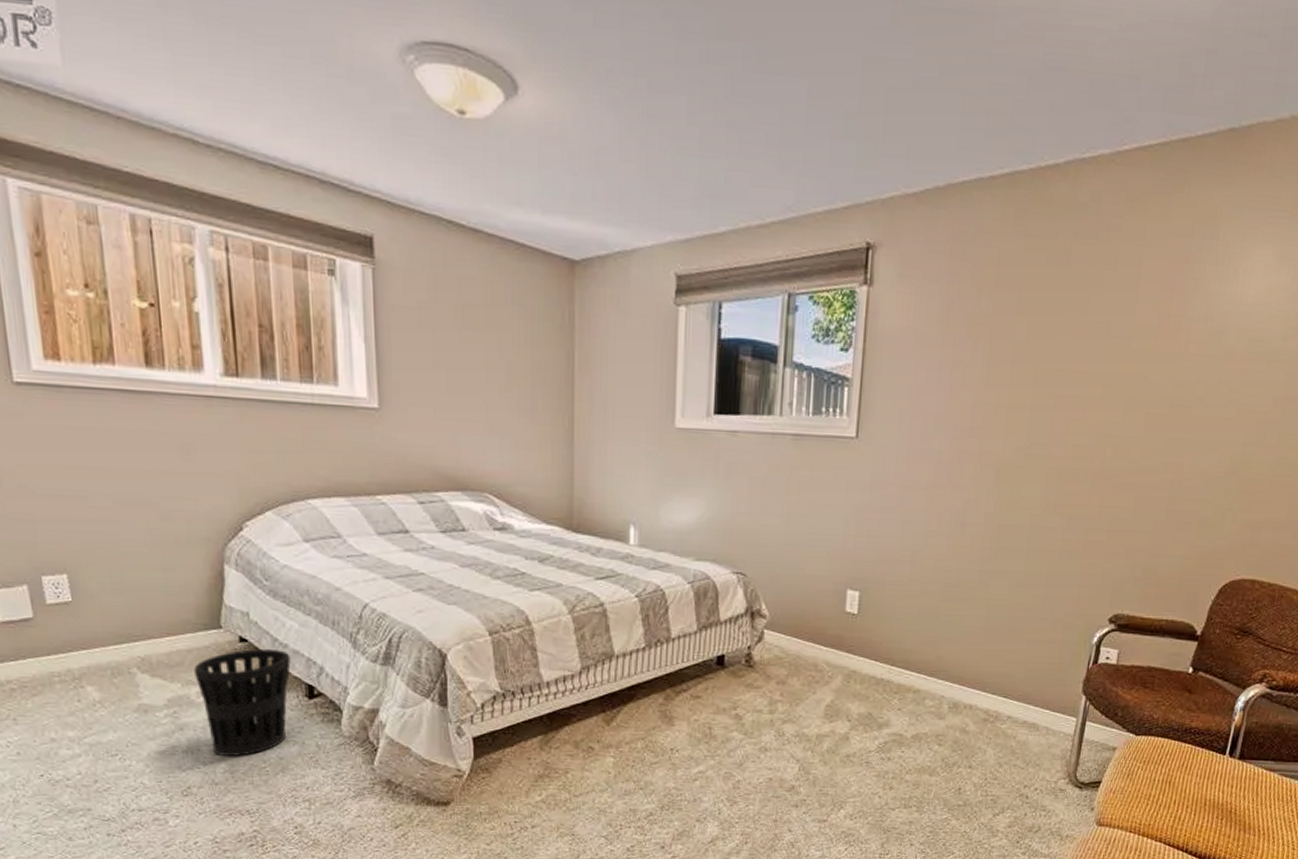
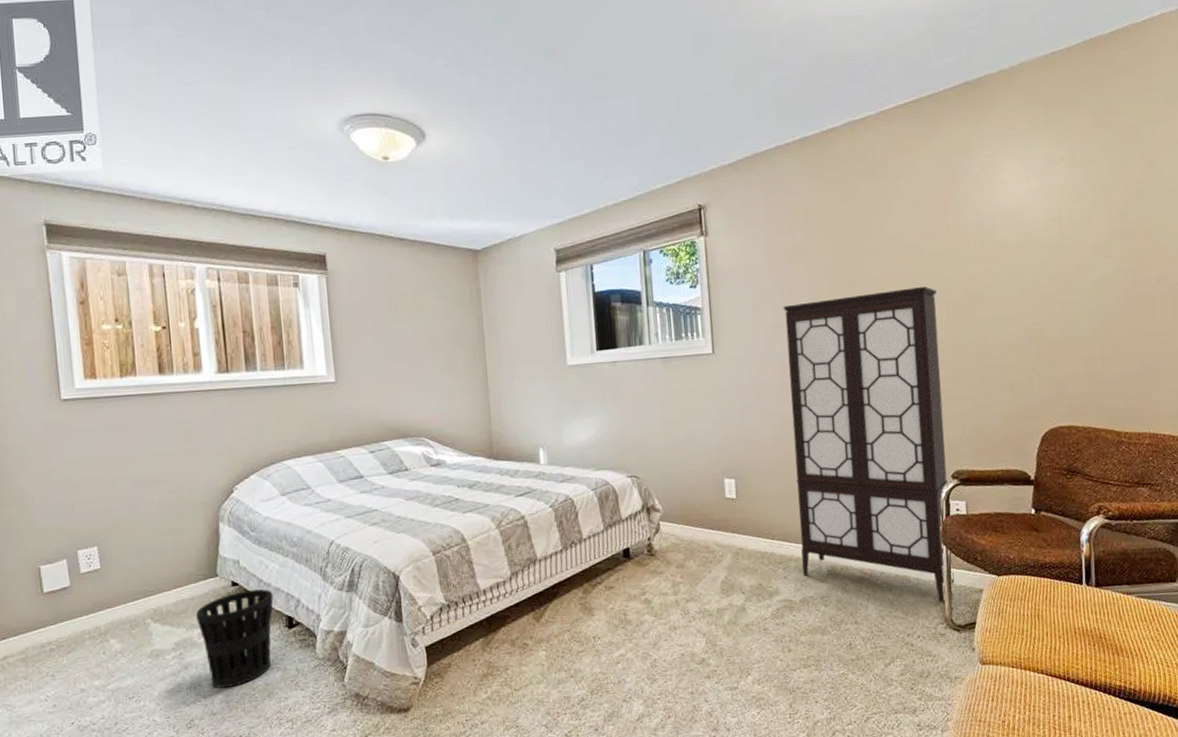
display cabinet: none [919,389,1138,756] -> present [783,287,954,602]

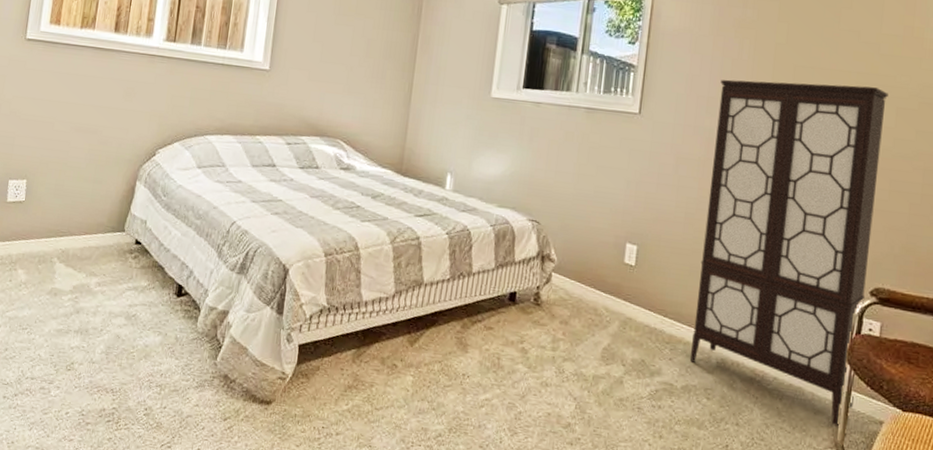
wastebasket: present [196,589,274,688] -> none [96,251,170,341]

